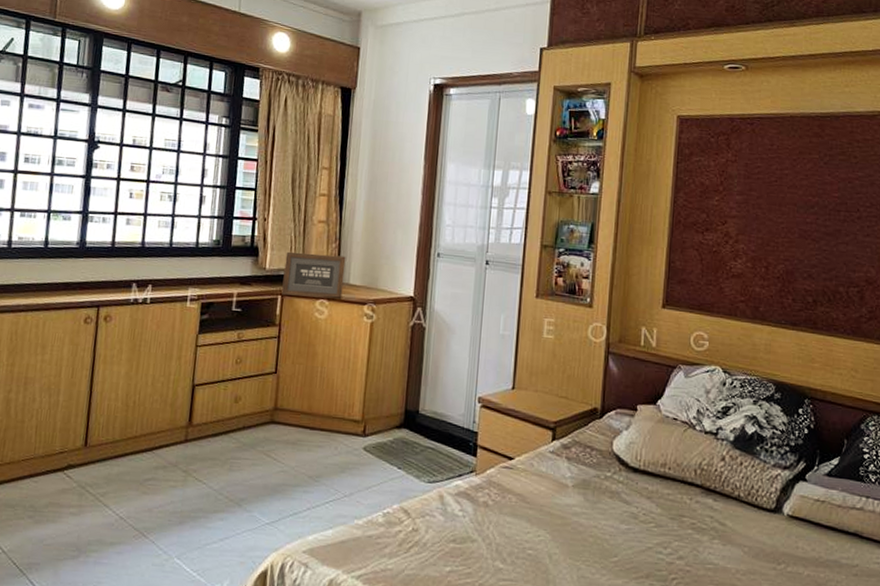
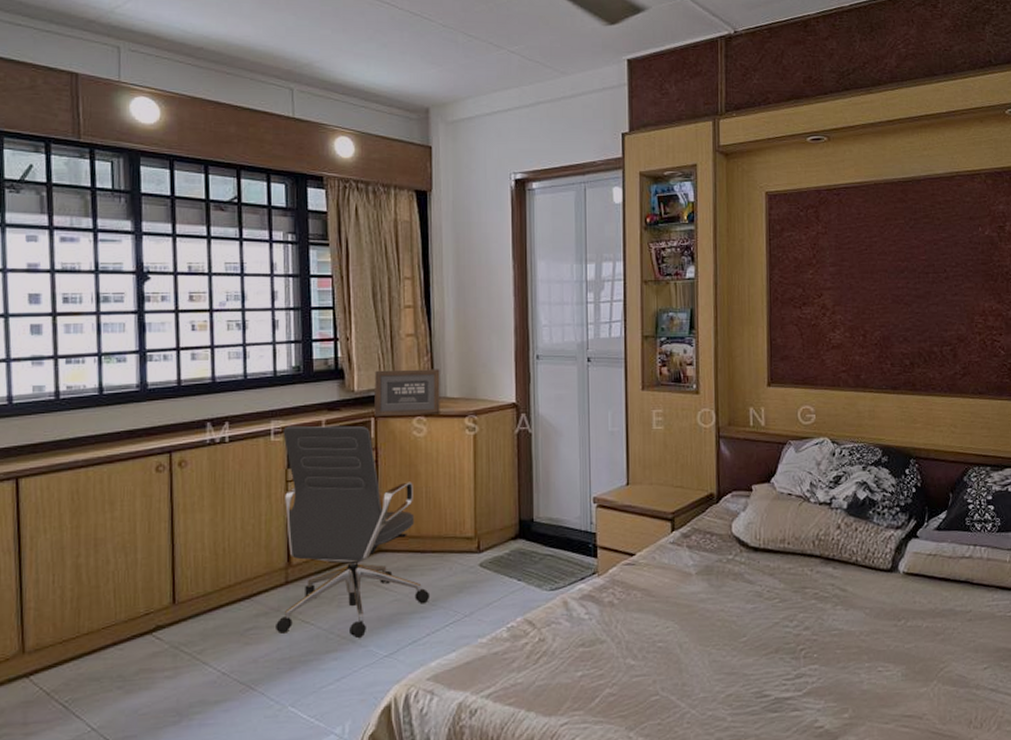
office chair: none [171,294,315,502] -> present [276,425,430,638]

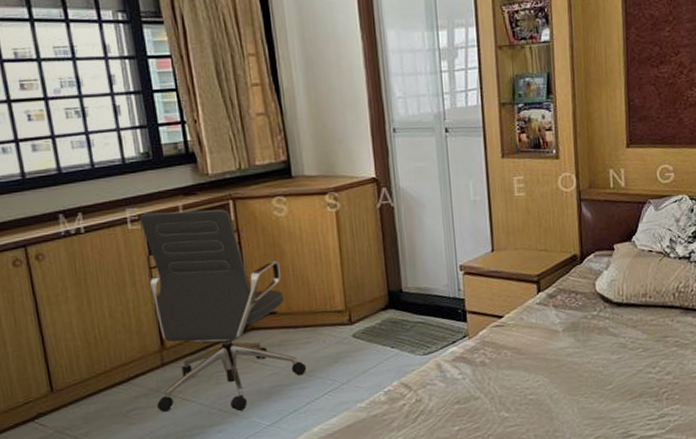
picture frame: present [374,369,440,416] -> none [227,147,300,199]

